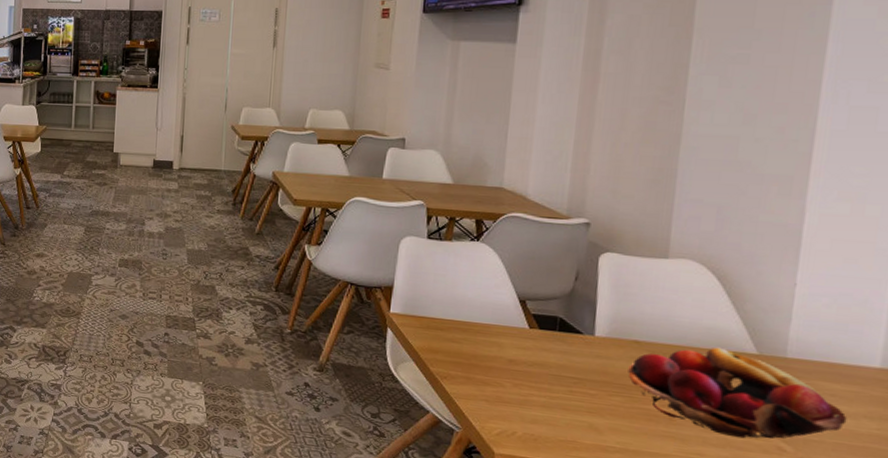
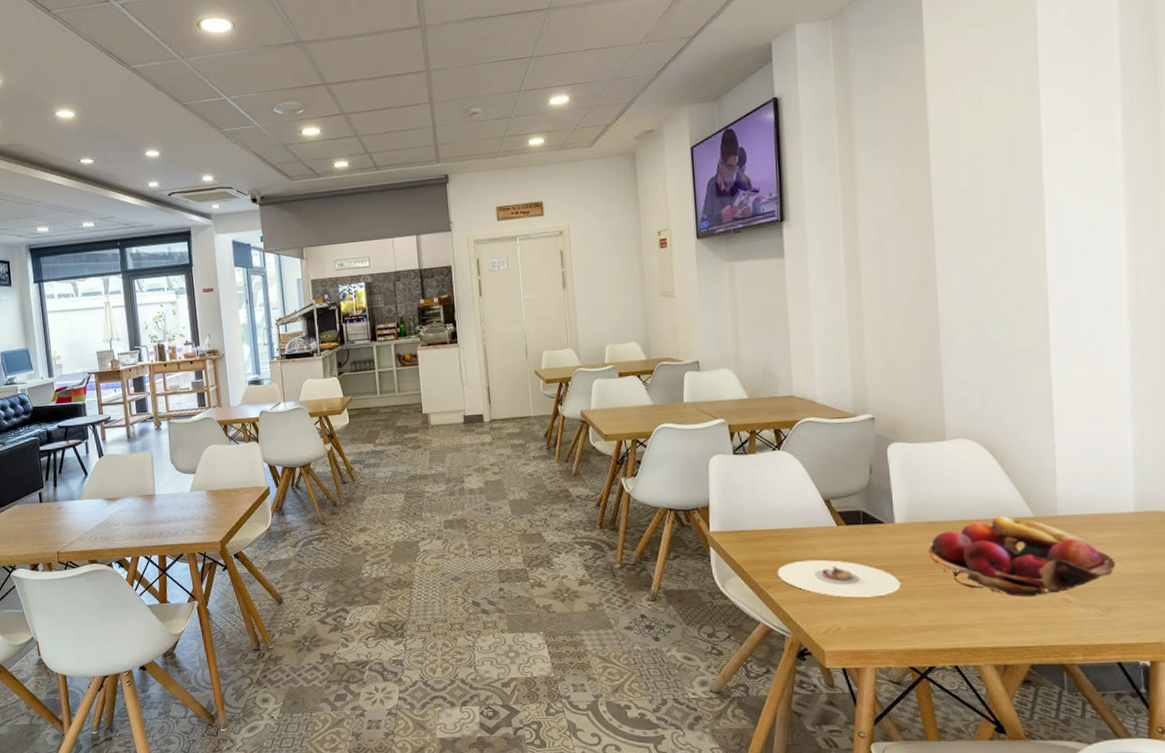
plate: none [455,357,592,408] -> present [777,559,901,598]

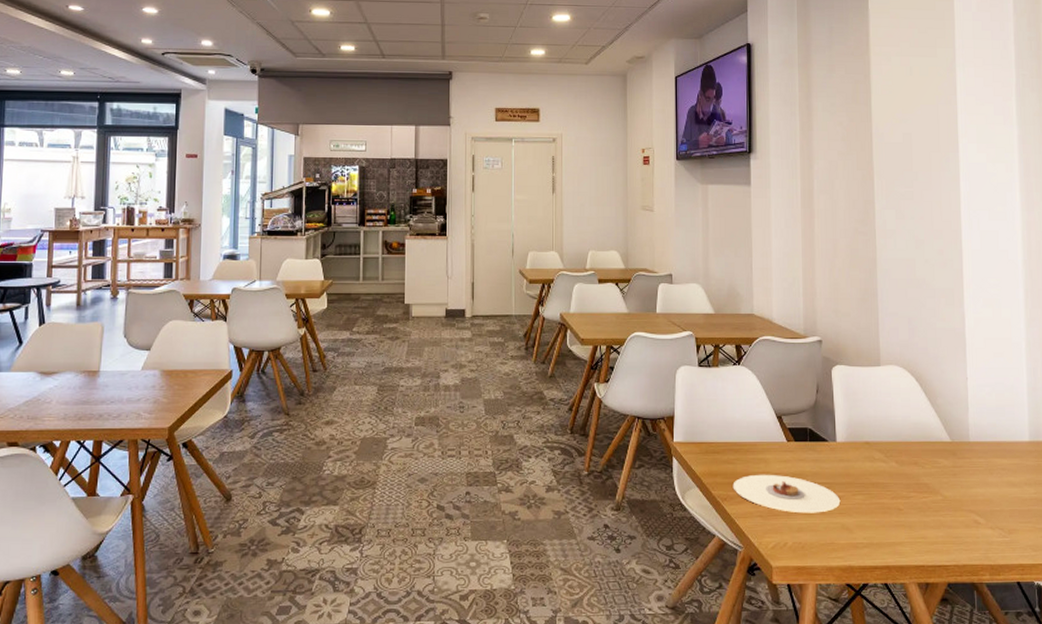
fruit basket: present [928,516,1116,597] -> none [864,439,1015,518]

